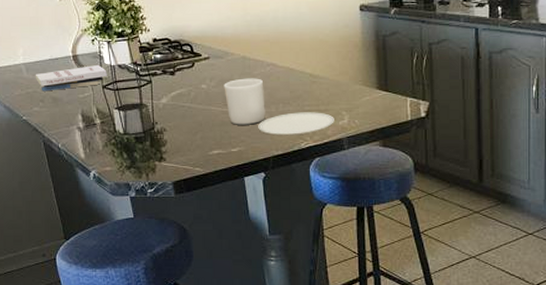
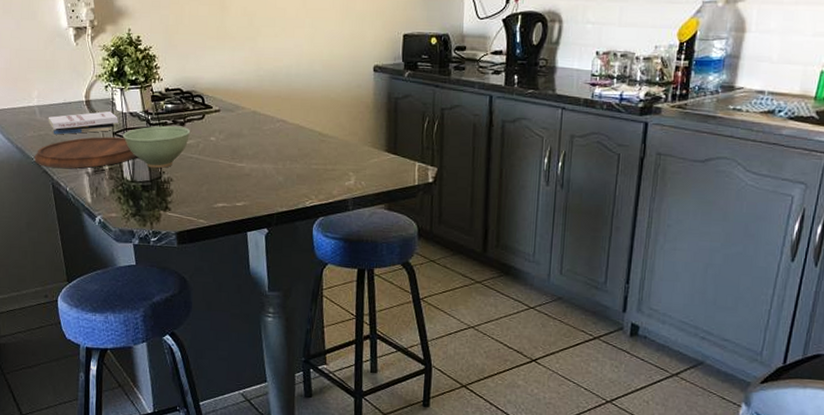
cutting board: none [23,91,129,126] -> present [34,136,137,169]
bowl: none [112,76,181,120] -> present [122,126,191,169]
mug: present [224,78,265,125] -> none [232,133,273,180]
plate: present [258,112,334,136] -> none [264,170,341,194]

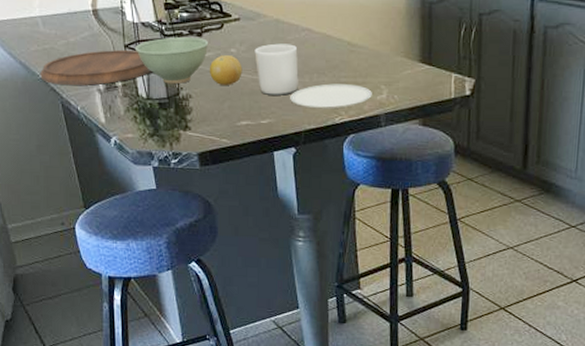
books: present [48,110,118,135] -> none [52,21,129,48]
fruit: none [189,143,221,170] -> present [209,55,243,85]
mug: none [232,133,273,180] -> present [254,43,299,95]
plate: none [264,170,341,194] -> present [290,84,372,109]

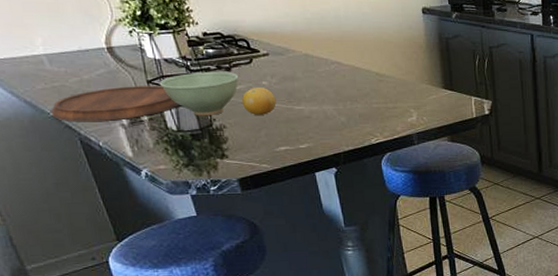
mug: present [254,43,299,95] -> none [286,75,333,122]
plate: present [290,84,372,109] -> none [326,109,403,132]

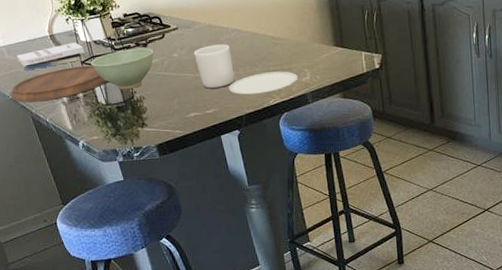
books: none [61,57,152,86] -> present [16,42,84,71]
fruit: present [241,88,276,115] -> none [156,59,186,85]
mug: none [286,75,333,122] -> present [194,44,235,89]
plate: none [326,109,403,132] -> present [229,71,298,96]

